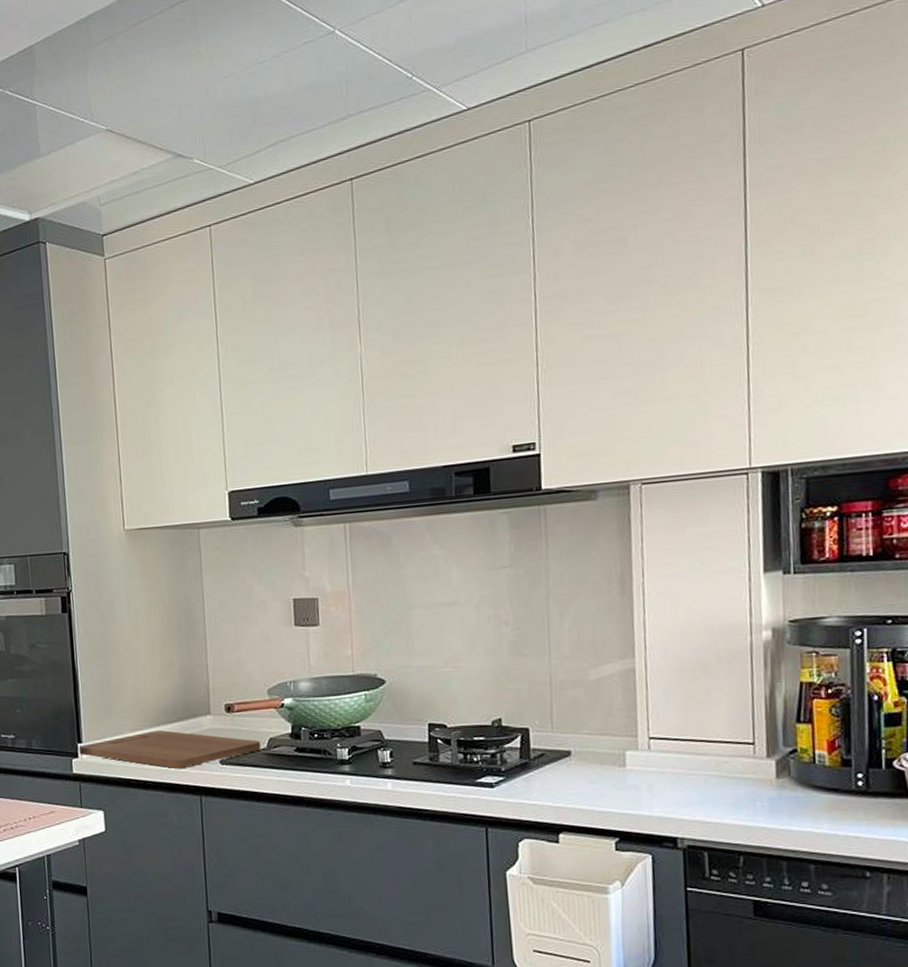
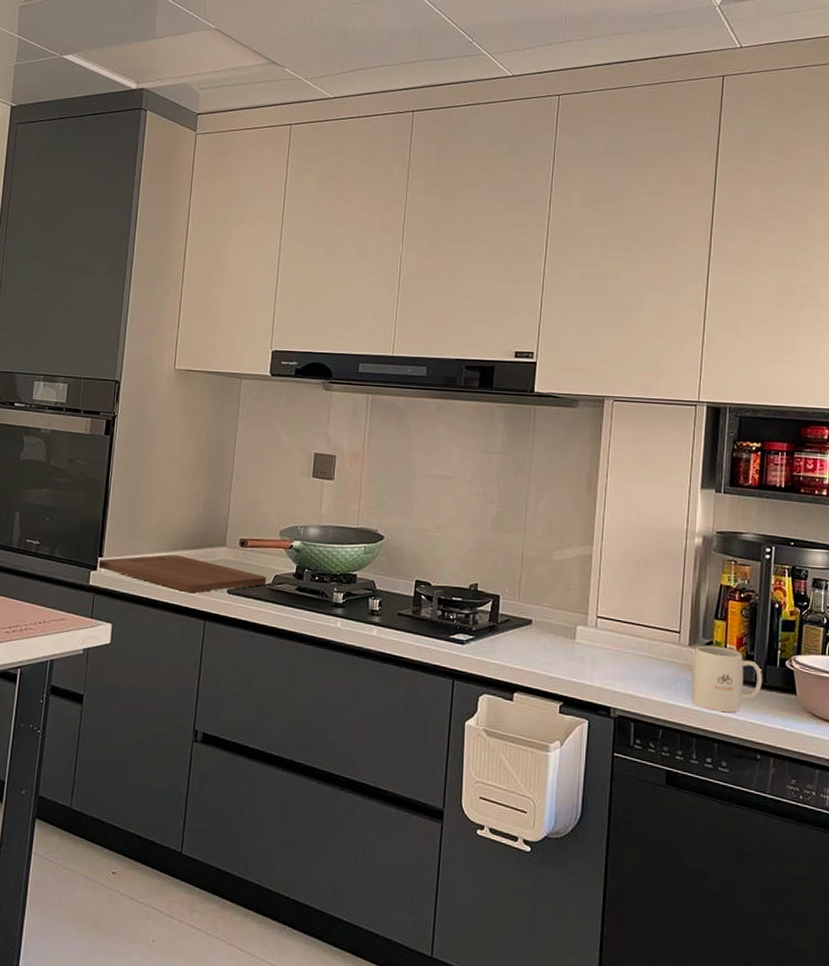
mug: none [772,753,866,829] -> present [691,645,763,713]

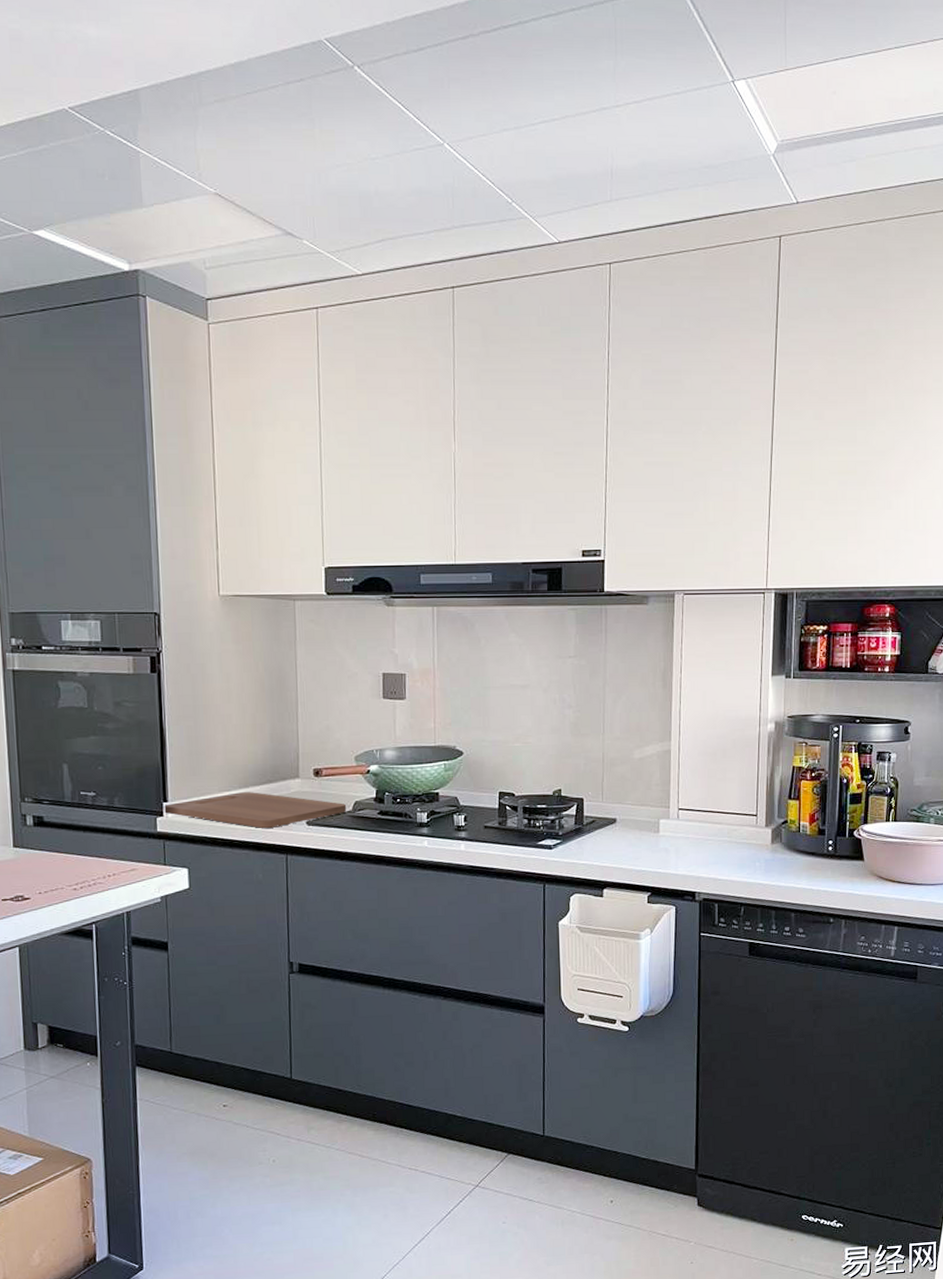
mug: present [691,645,763,713] -> none [769,824,834,885]

